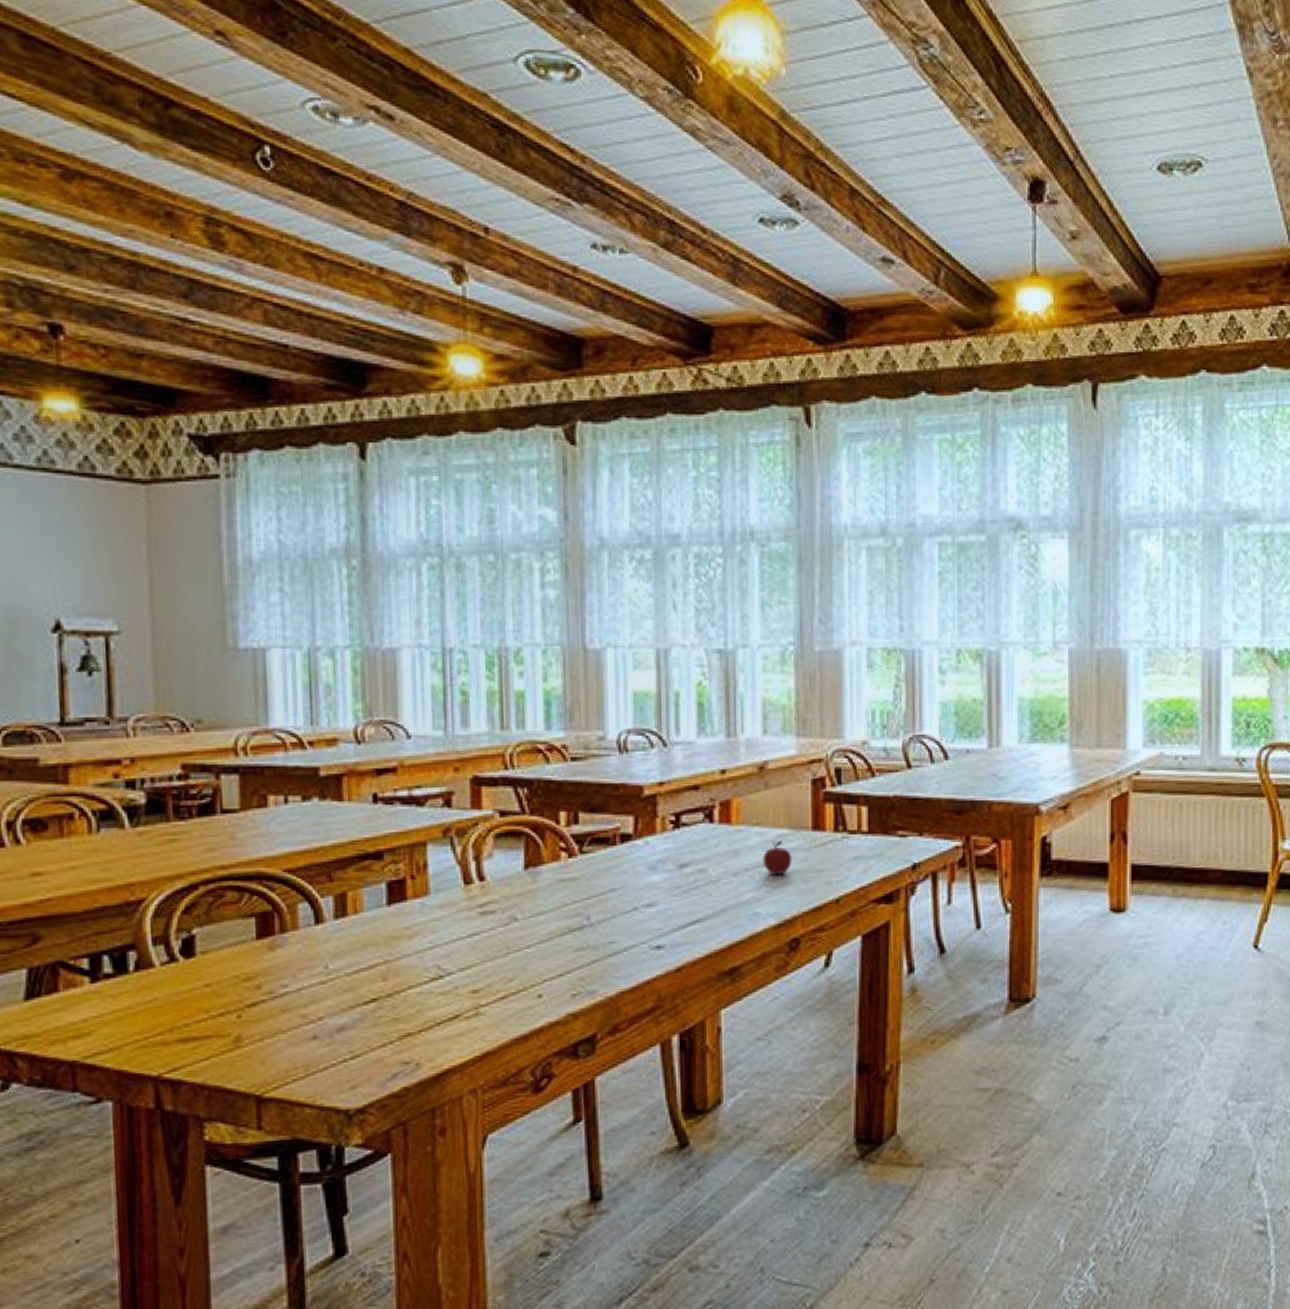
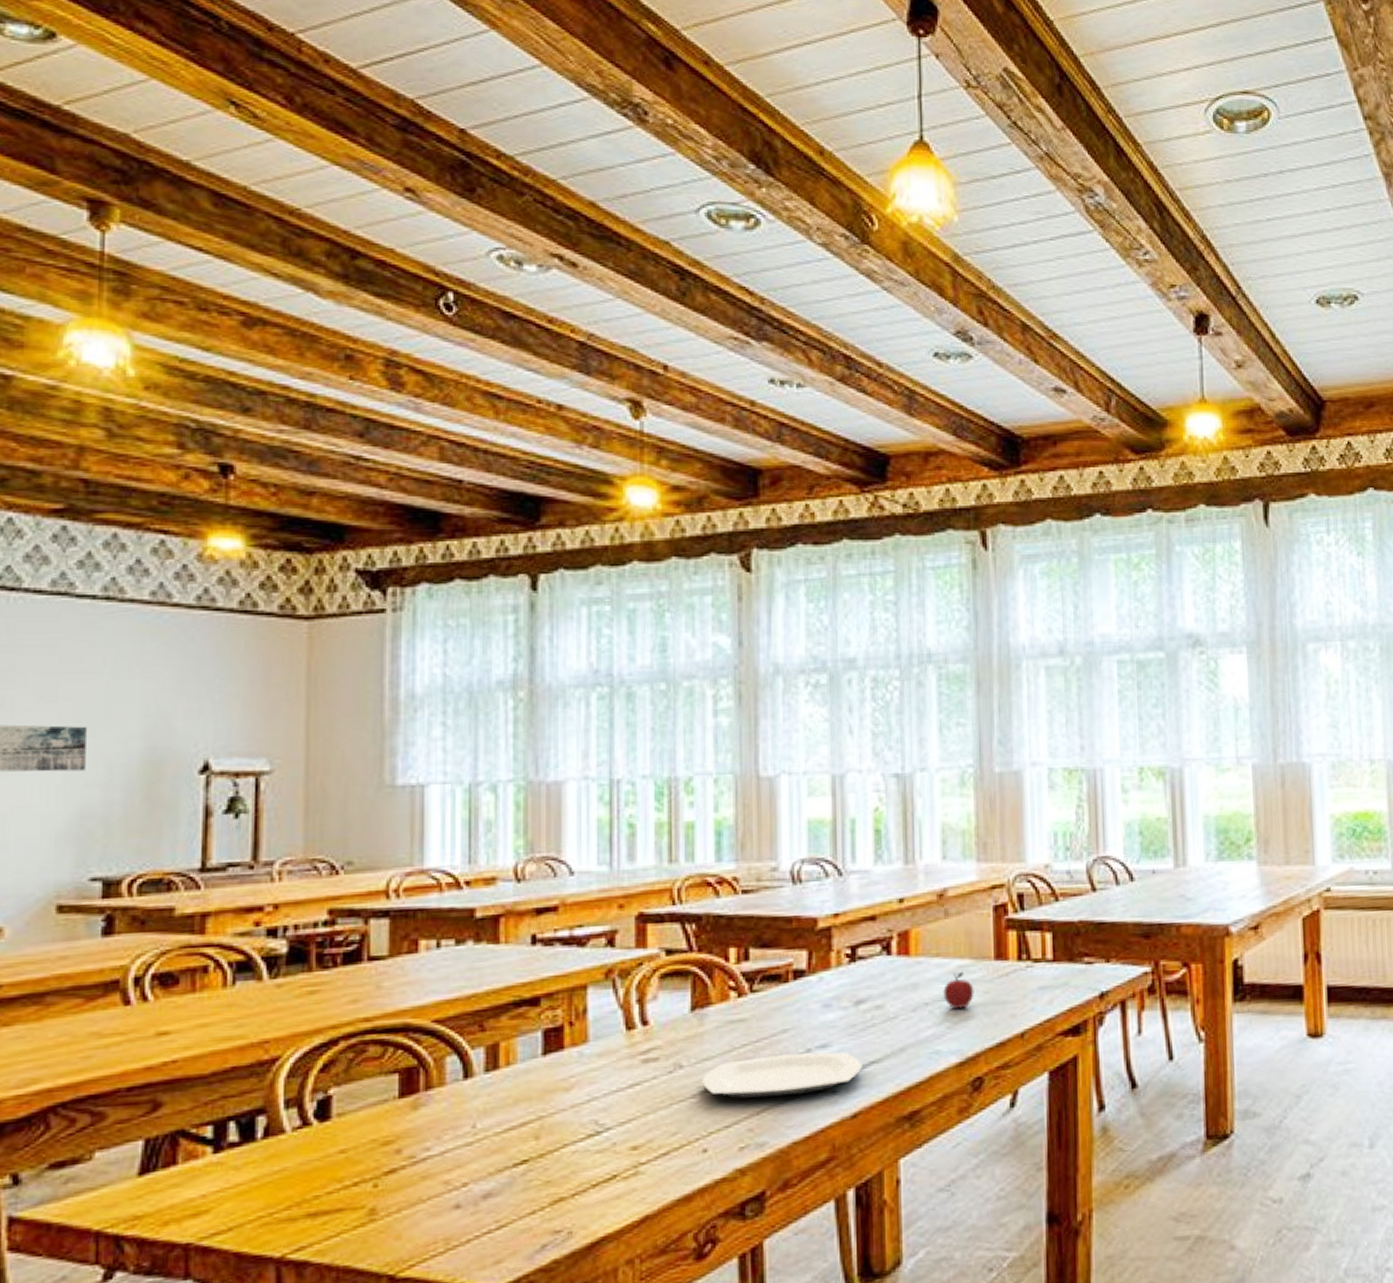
plate: none [535,910,686,951] -> present [701,1052,862,1099]

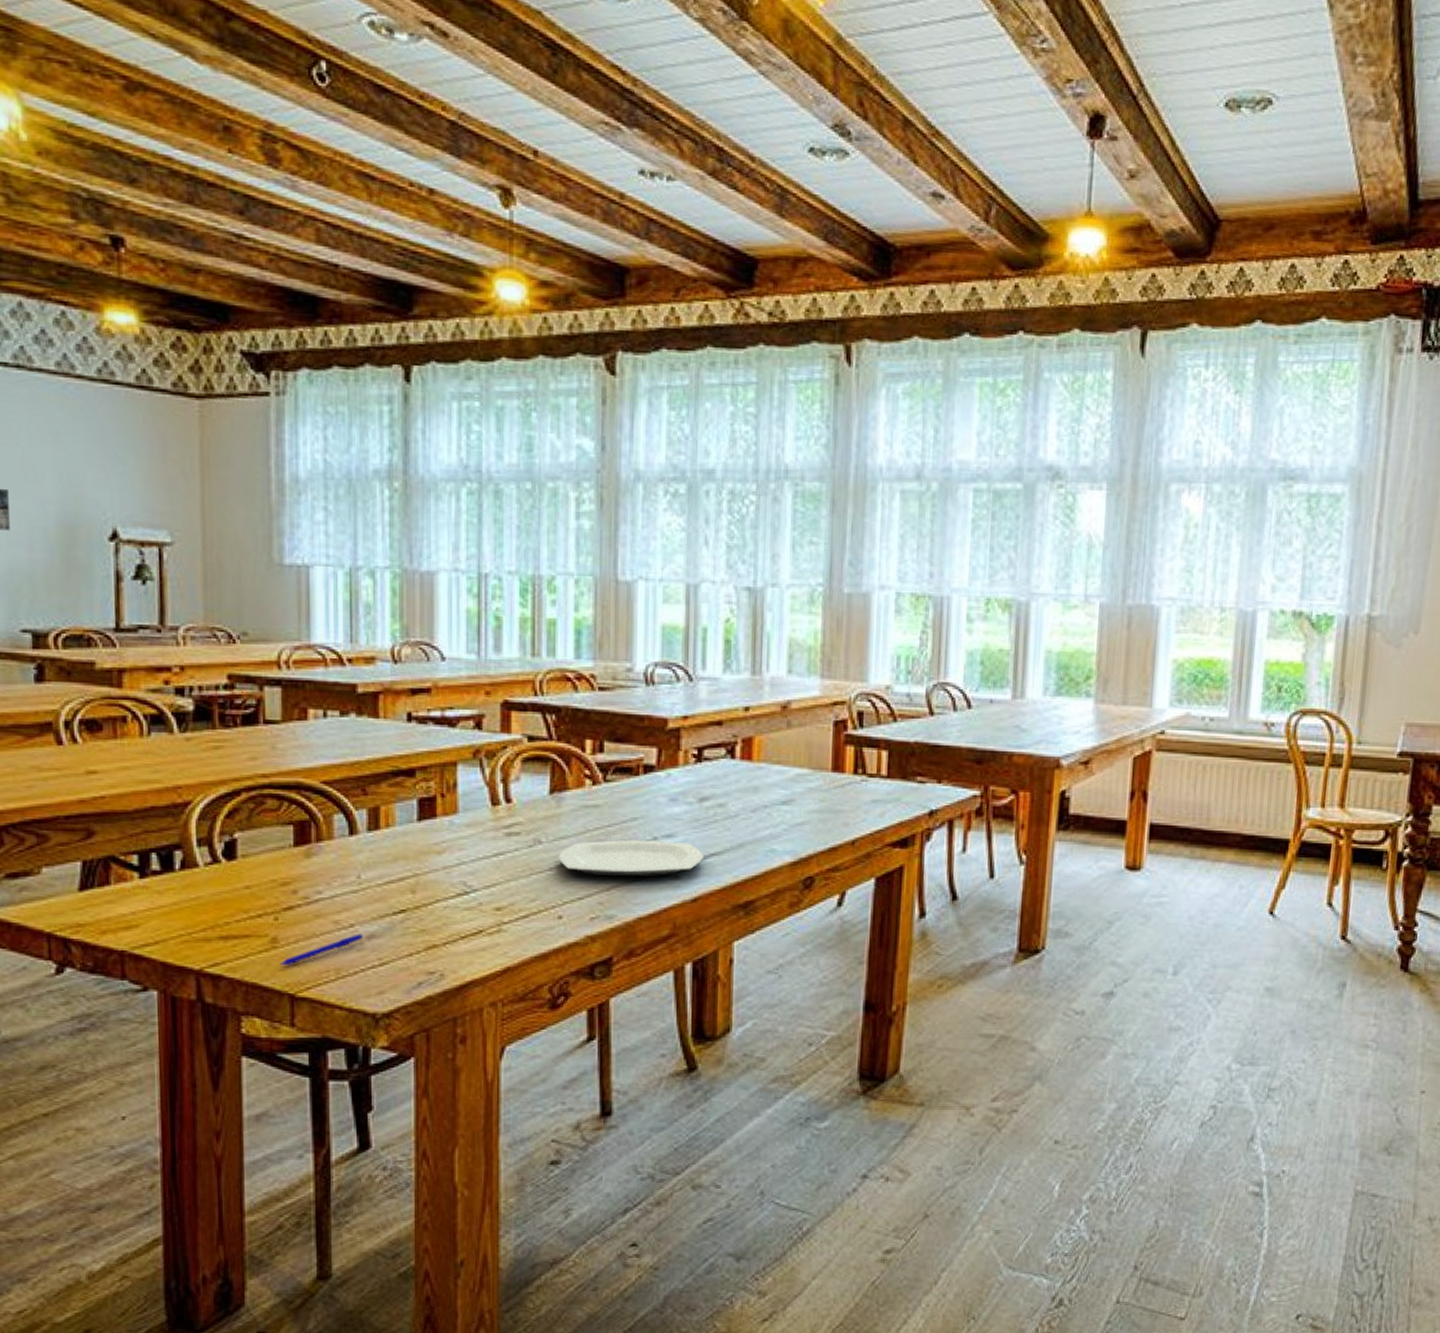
pen: none [378,1193,477,1241] -> present [280,933,363,965]
apple: present [943,970,974,1010] -> none [781,779,811,814]

